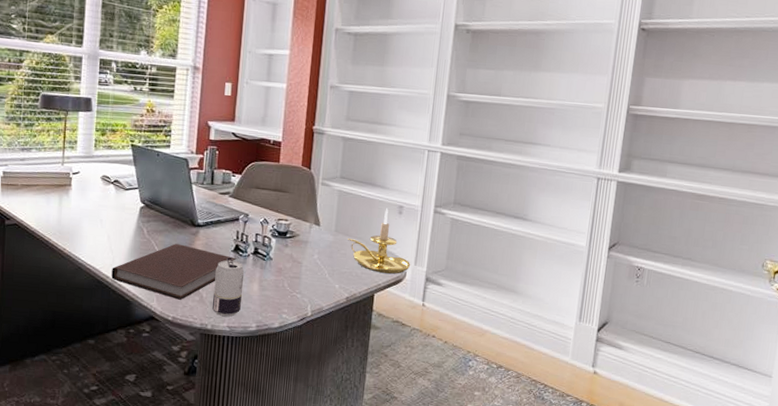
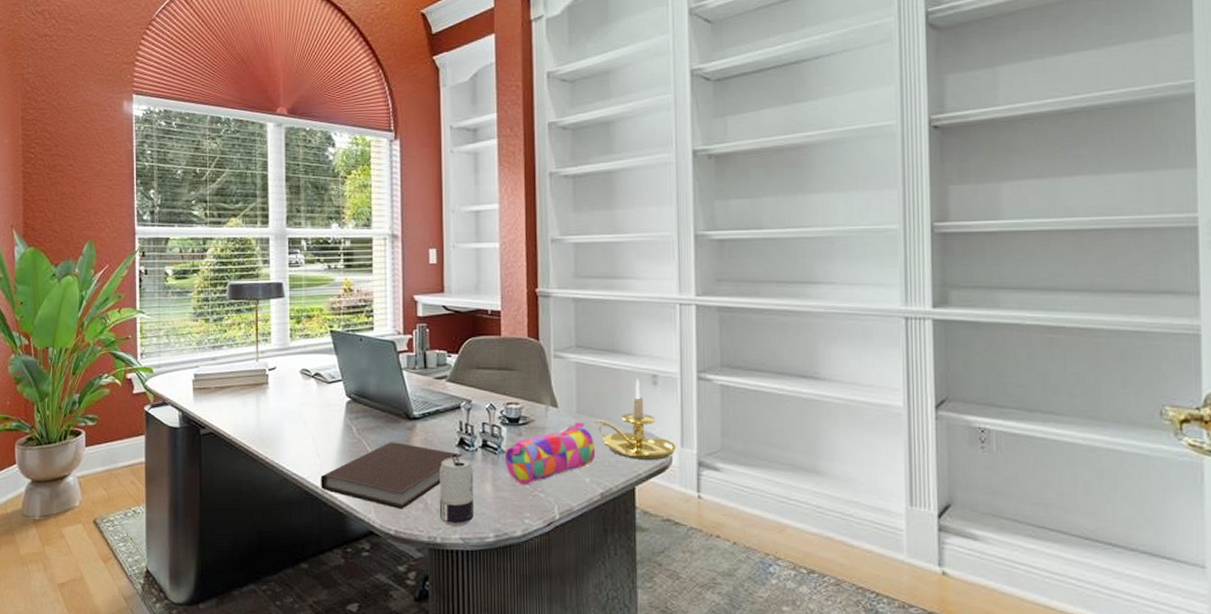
pencil case: none [271,238,347,287] -> present [504,421,596,485]

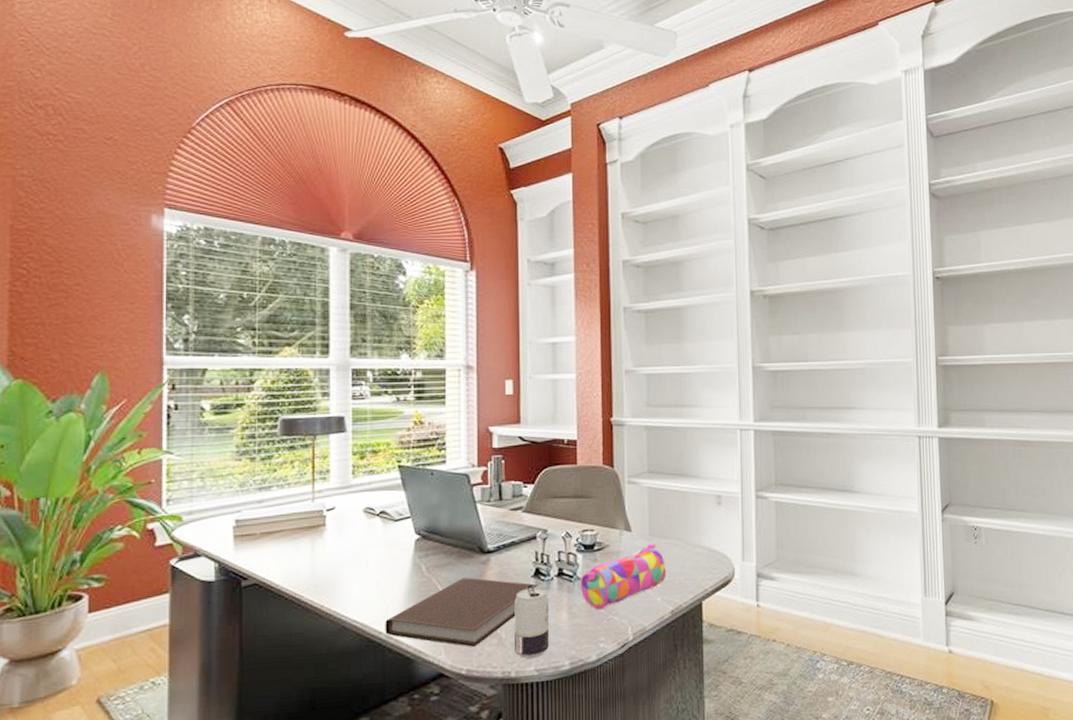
candle holder: present [594,378,677,460] -> none [665,499,738,576]

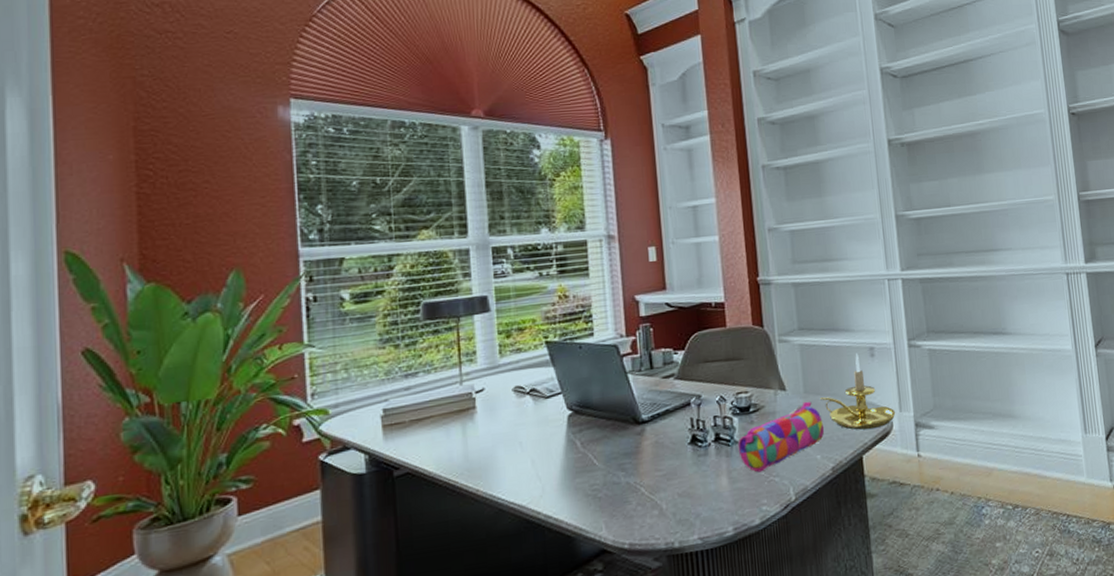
notebook: present [385,577,539,647] -> none [543,449,696,520]
beverage can: present [514,585,550,659] -> none [673,452,711,528]
candle holder: none [665,499,738,576] -> present [820,353,896,430]

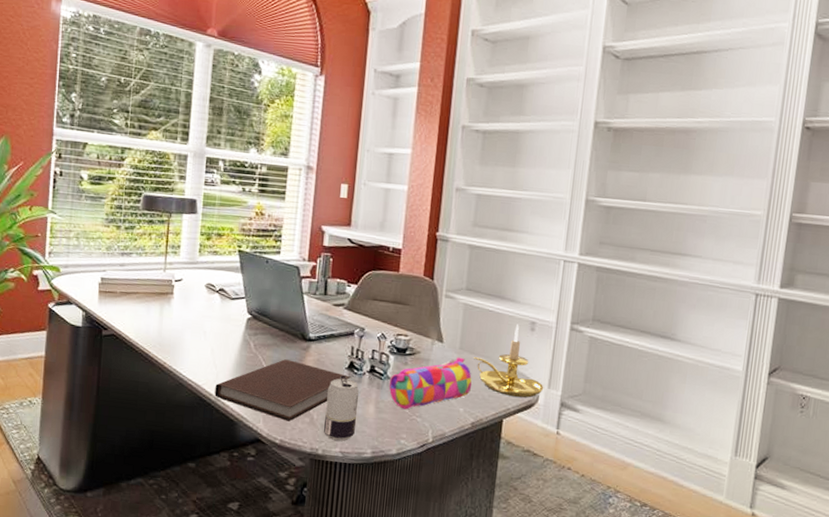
notebook: none [543,449,696,520] -> present [214,359,351,422]
beverage can: none [673,452,711,528] -> present [324,375,360,441]

